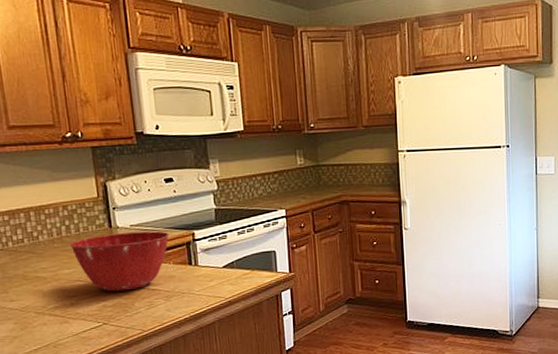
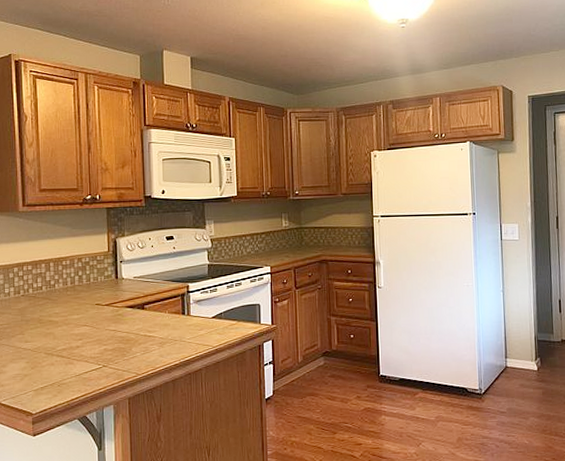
mixing bowl: present [69,231,169,292] -> none [80,283,167,337]

